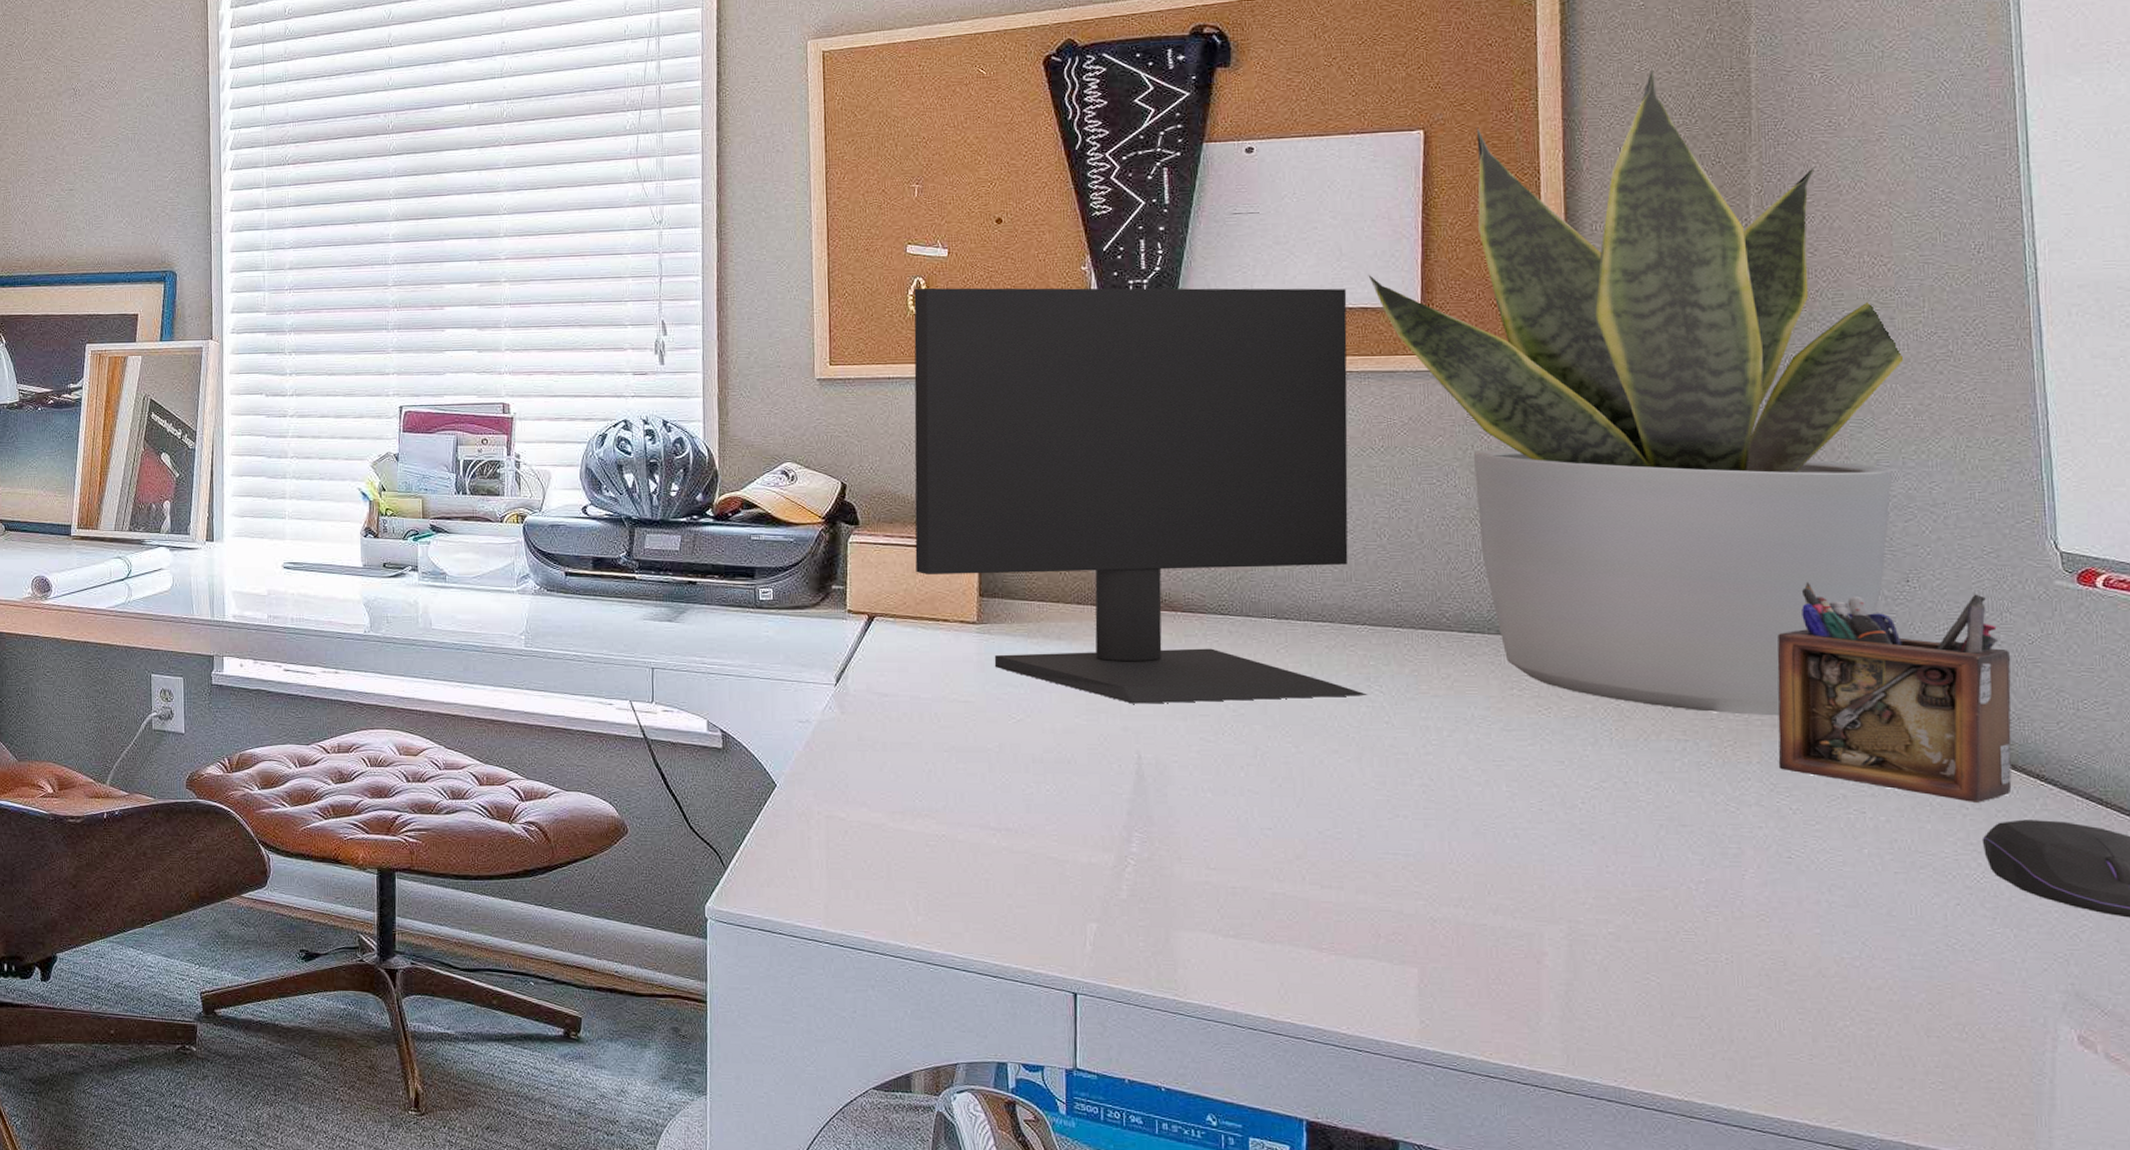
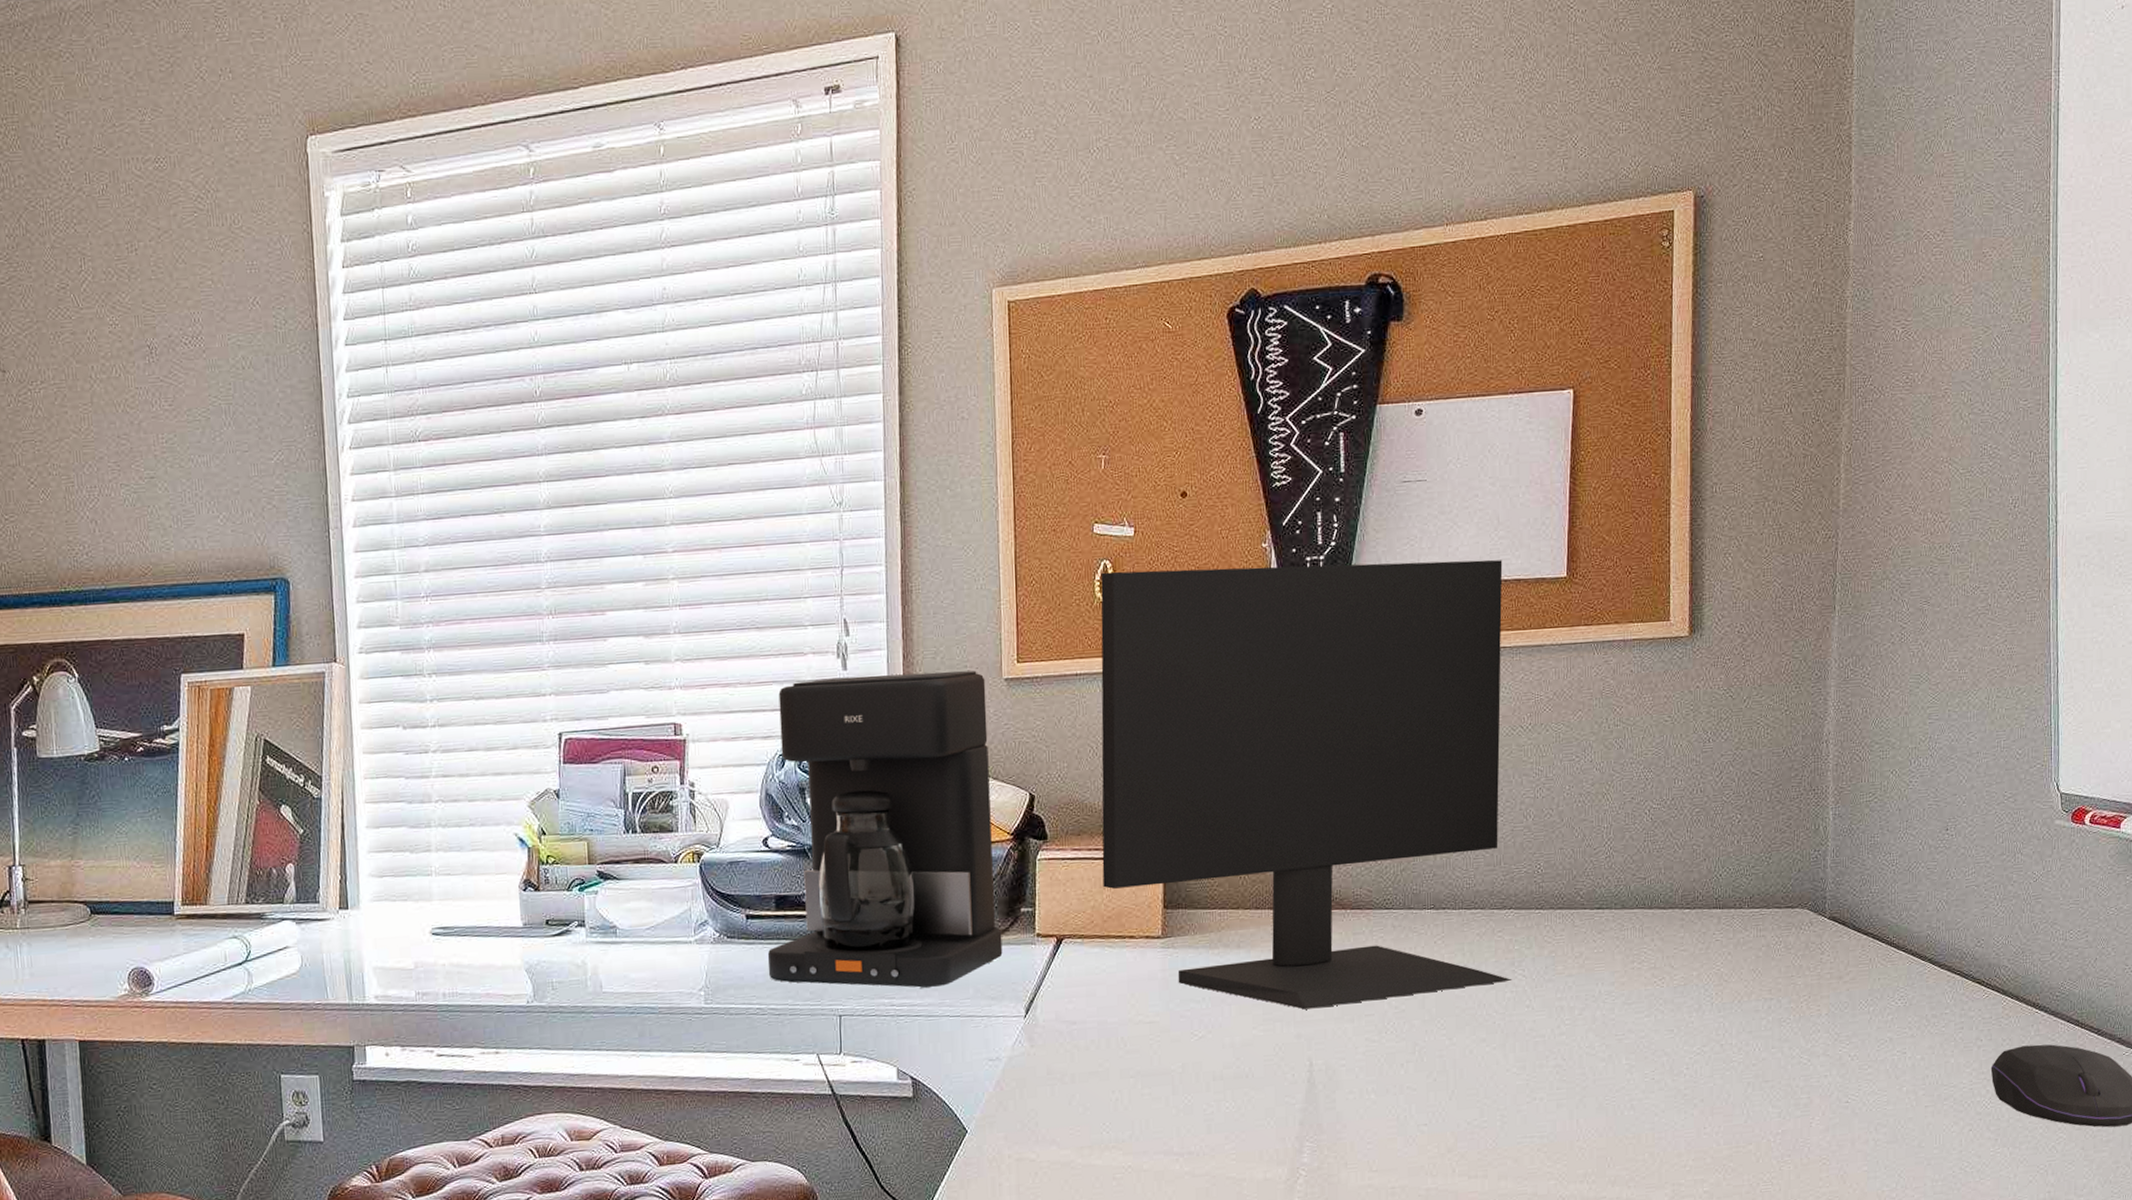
coffee maker: none [584,370,813,651] -> present [767,670,1003,989]
potted plant: present [1368,67,1904,716] -> none [1521,322,1954,970]
desk organizer: present [1777,582,2012,802] -> none [1842,836,2020,1035]

